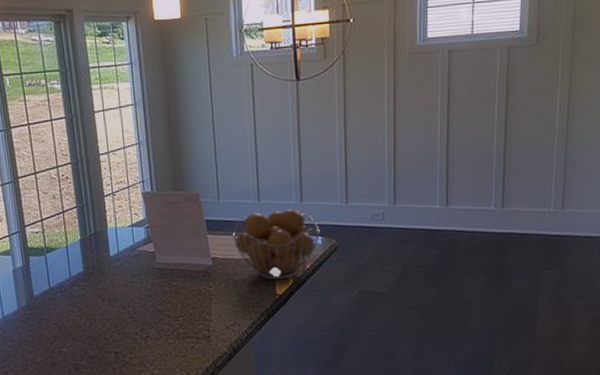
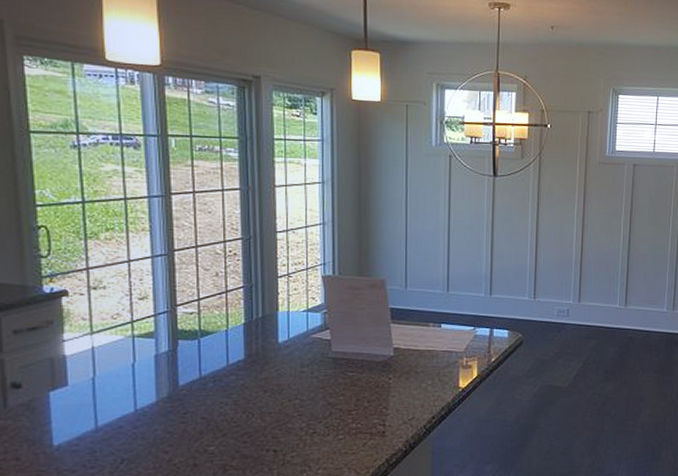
fruit basket: present [232,208,320,280] -> none [418,301,507,373]

